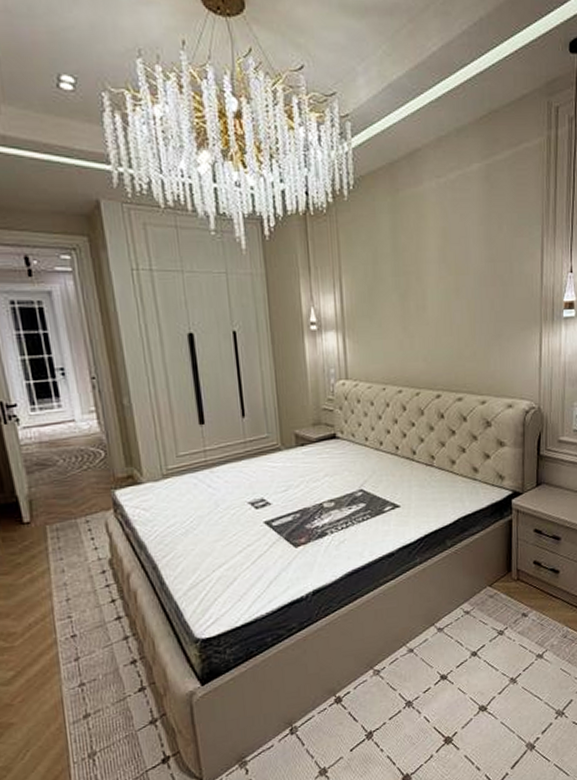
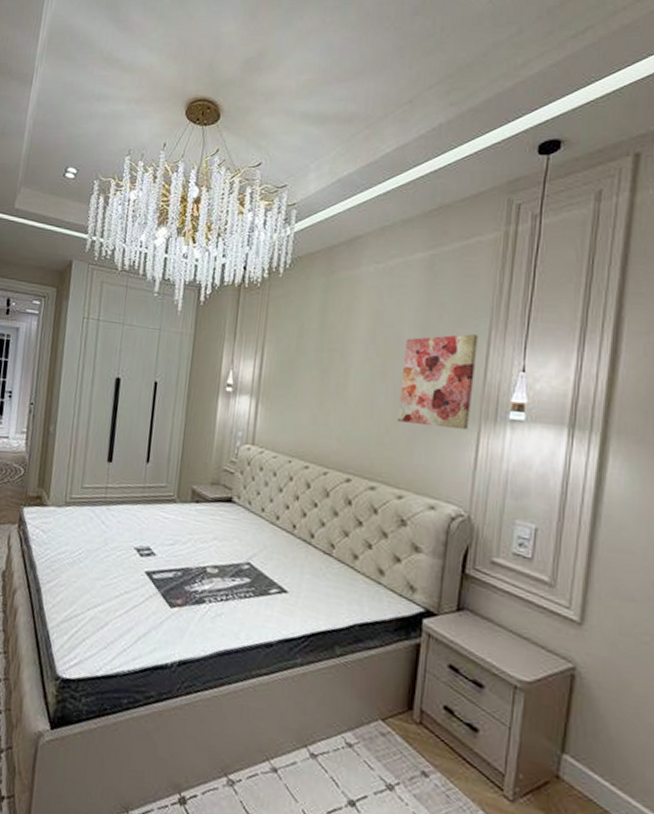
wall art: none [473,242,534,334] -> present [398,334,478,431]

